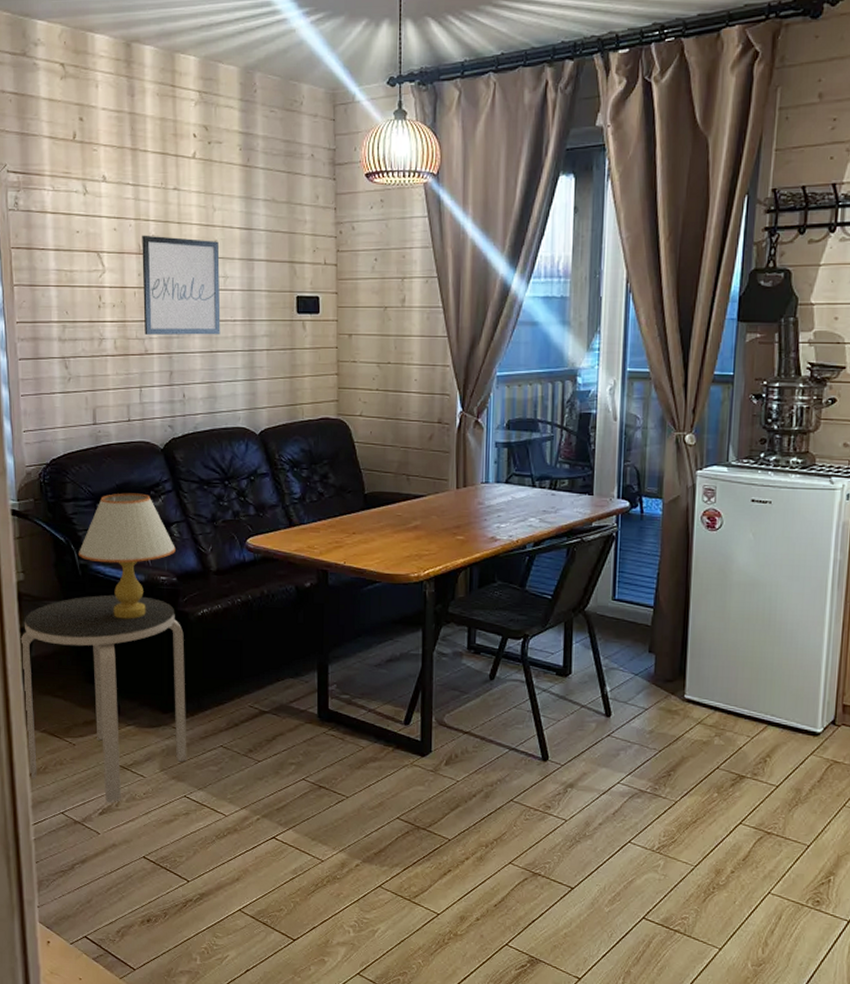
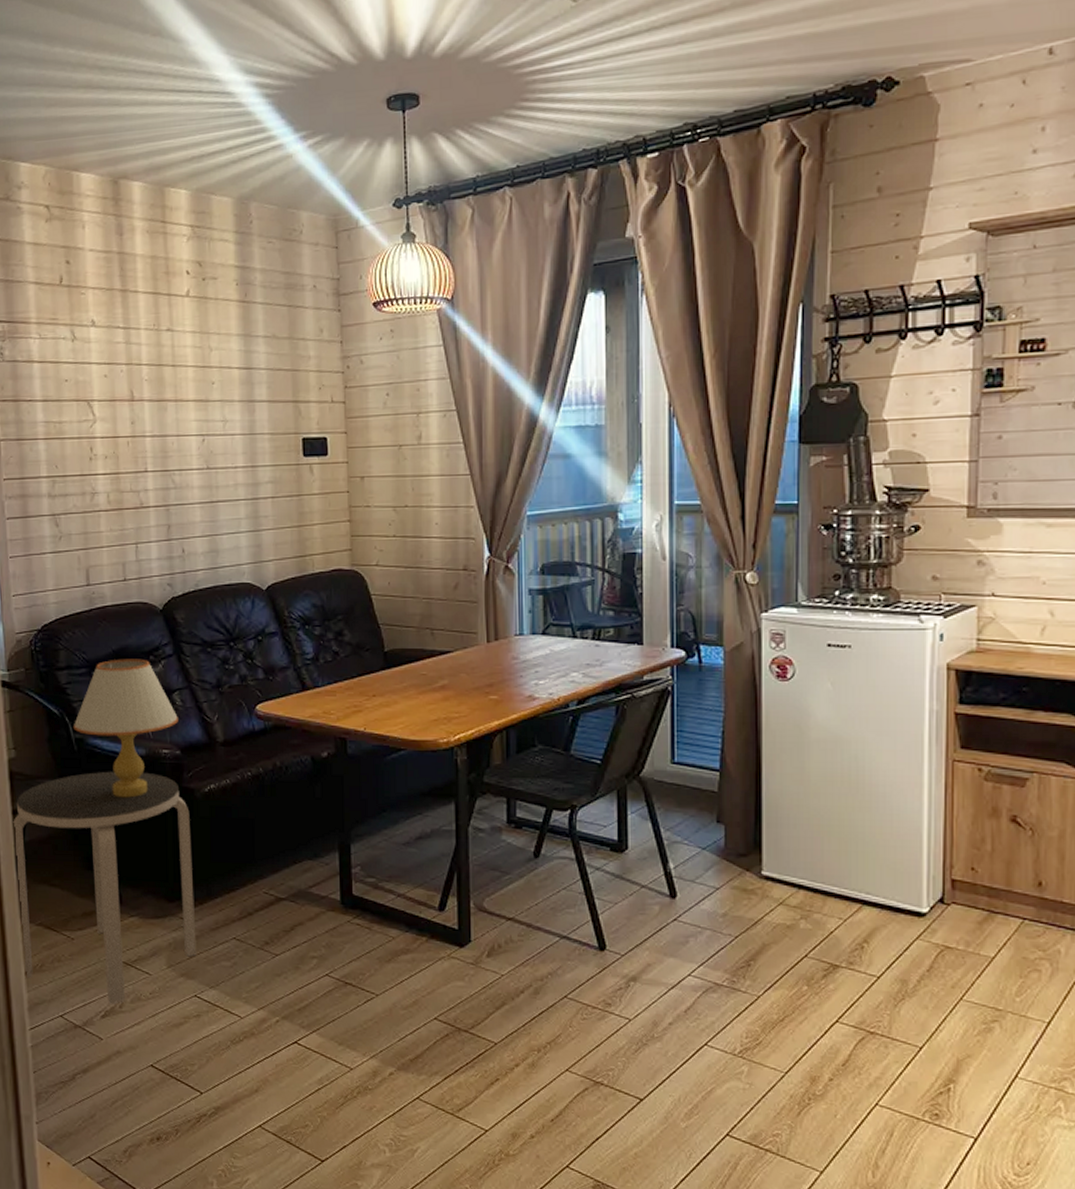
wall art: present [142,235,221,335] -> none [134,380,221,487]

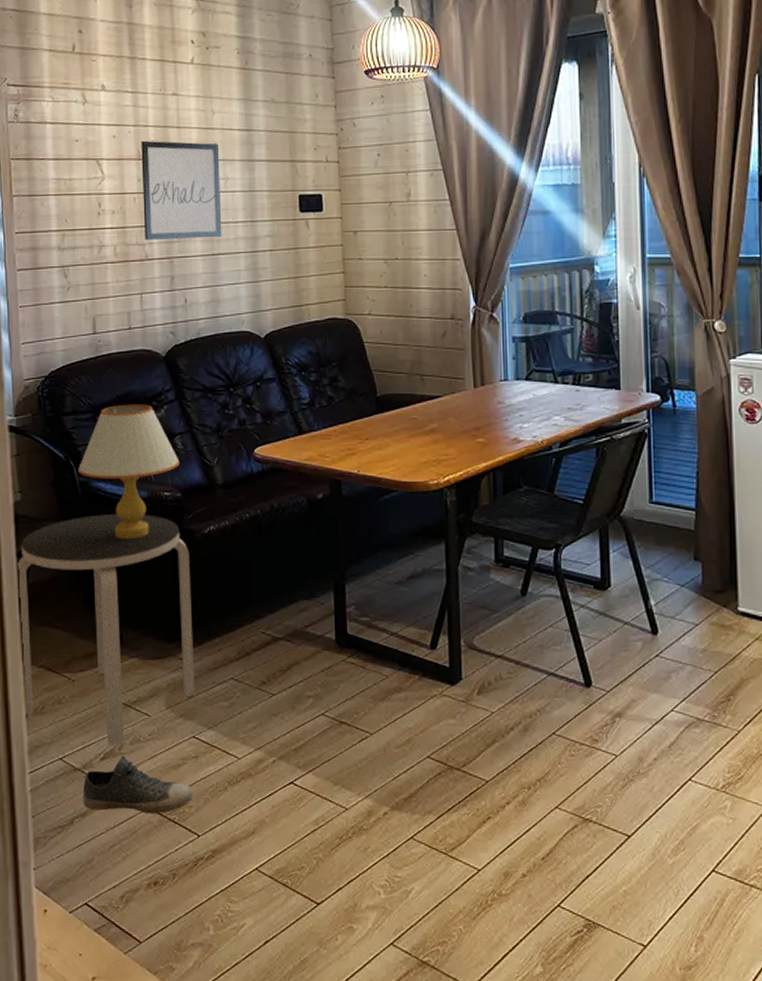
shoe: none [83,1013,196,1072] -> present [82,755,194,815]
wall art: none [134,380,221,487] -> present [141,140,222,240]

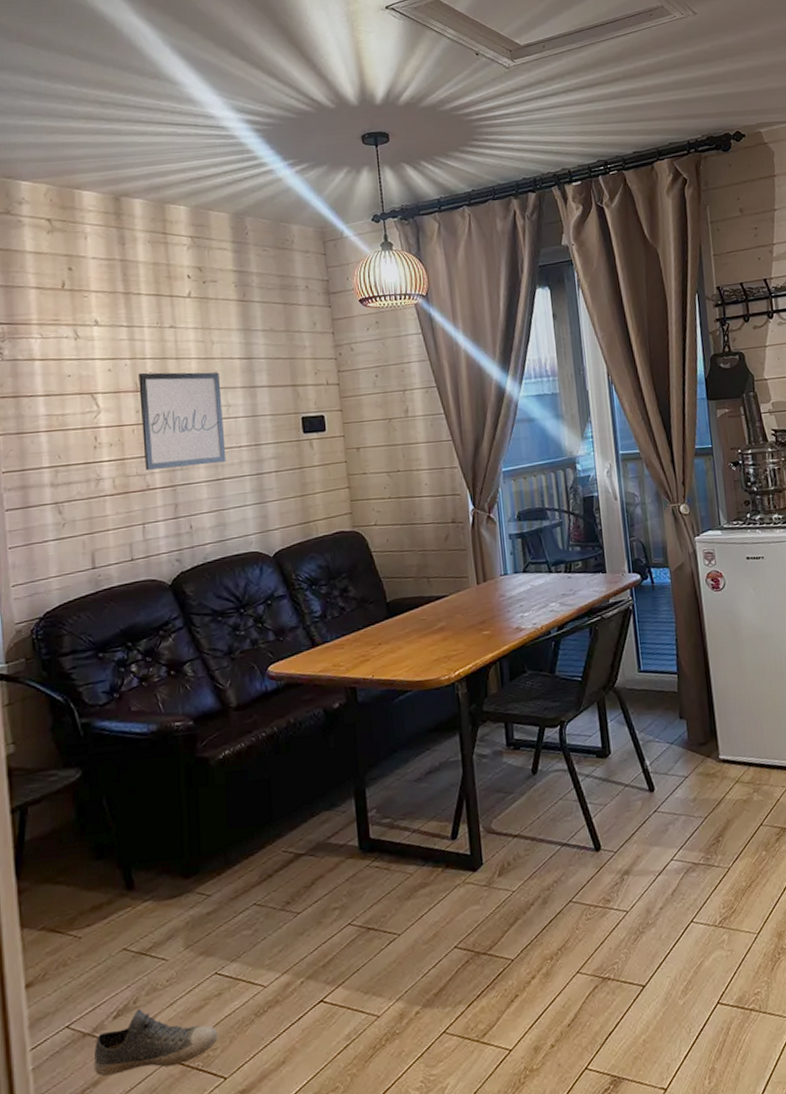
side table: present [16,513,195,746] -> none [10,747,216,1002]
table lamp: present [77,404,179,540] -> none [78,635,190,778]

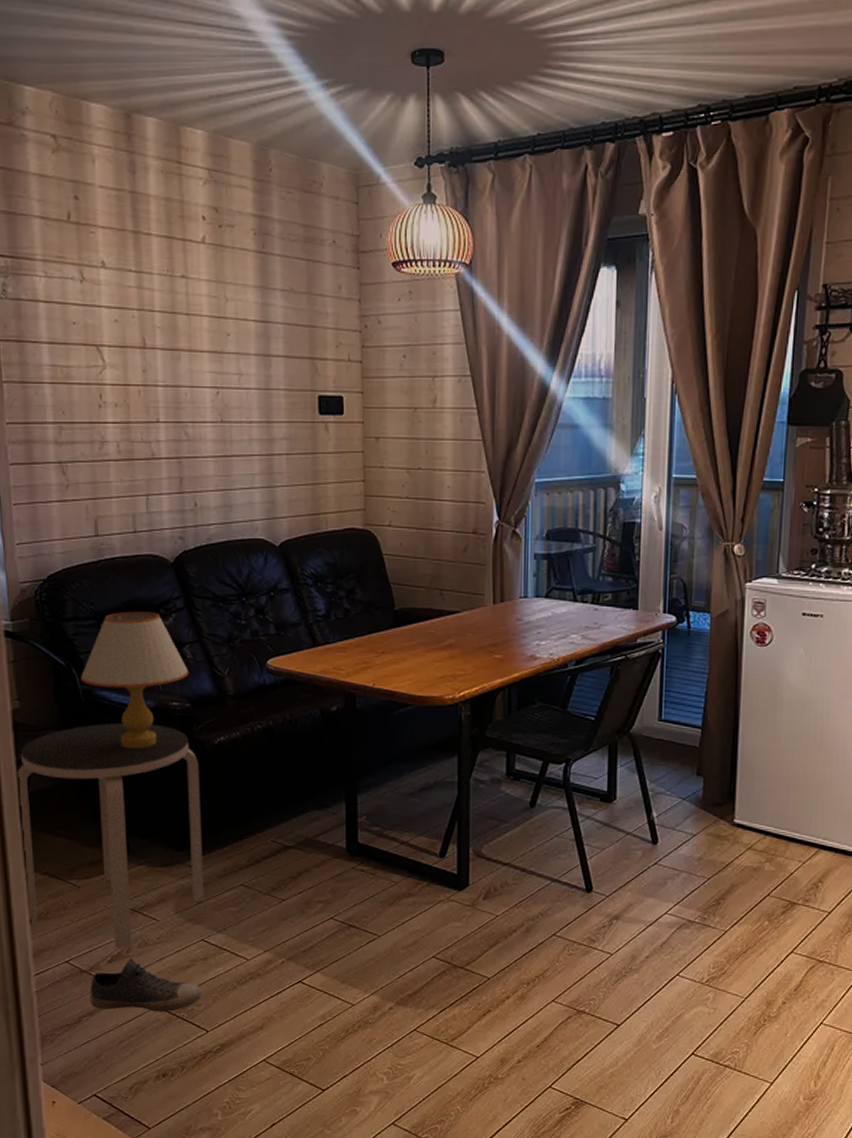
side table: none [10,747,216,1002] -> present [16,723,204,949]
table lamp: none [78,635,190,778] -> present [80,611,189,749]
wall art: present [138,372,226,470] -> none [146,327,235,438]

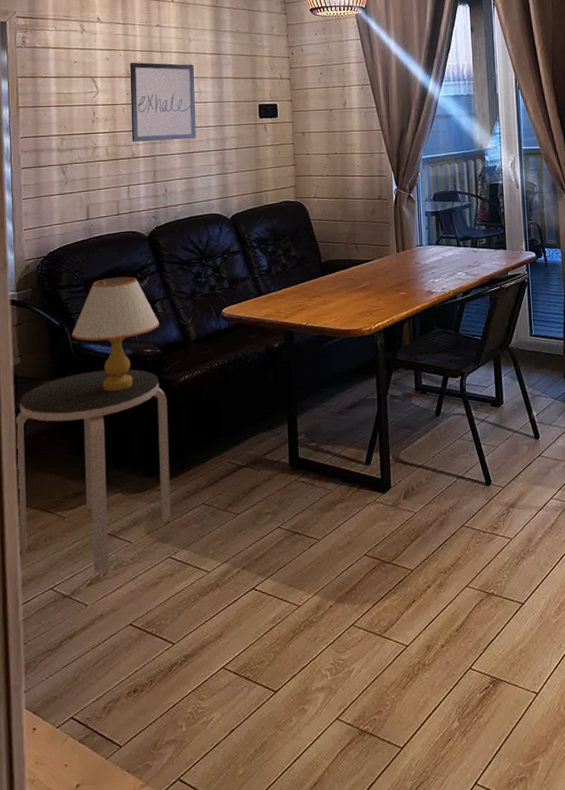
shoe: present [90,958,203,1013] -> none [70,580,169,632]
wall art: none [146,327,235,438] -> present [130,62,196,142]

